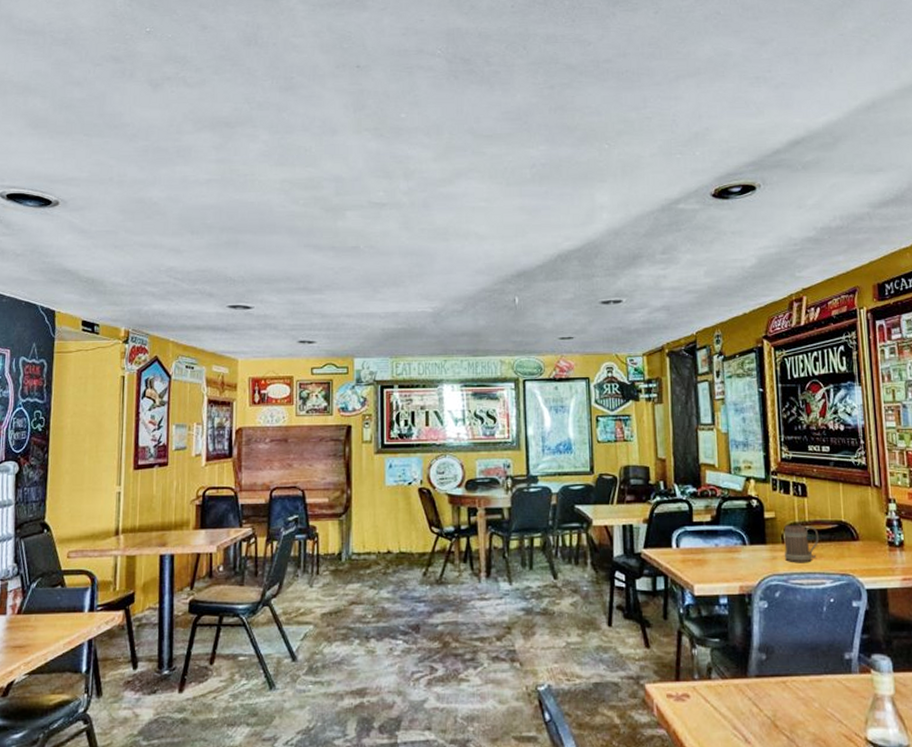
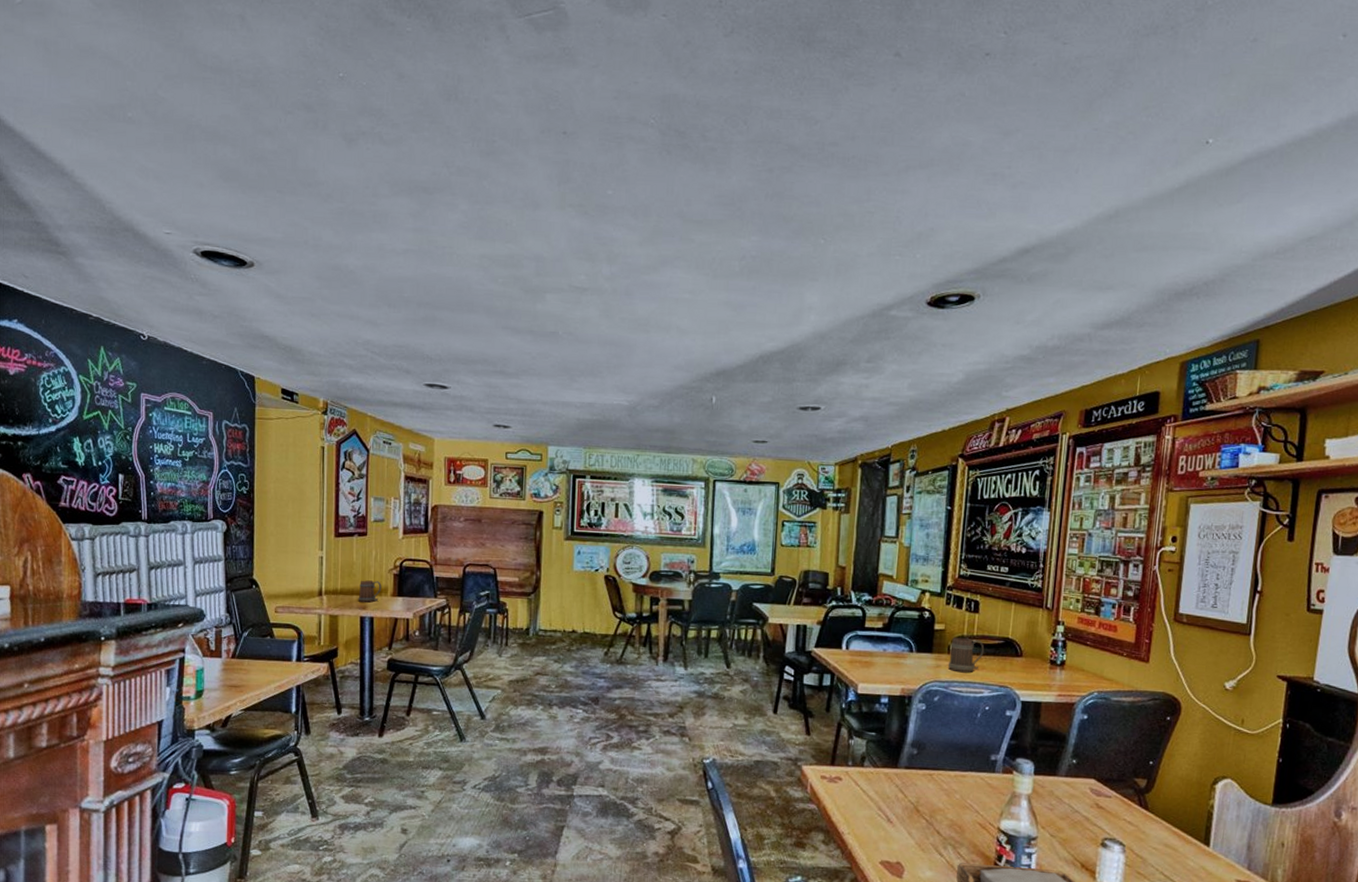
beer mug: none [157,514,183,540] -> present [358,580,382,604]

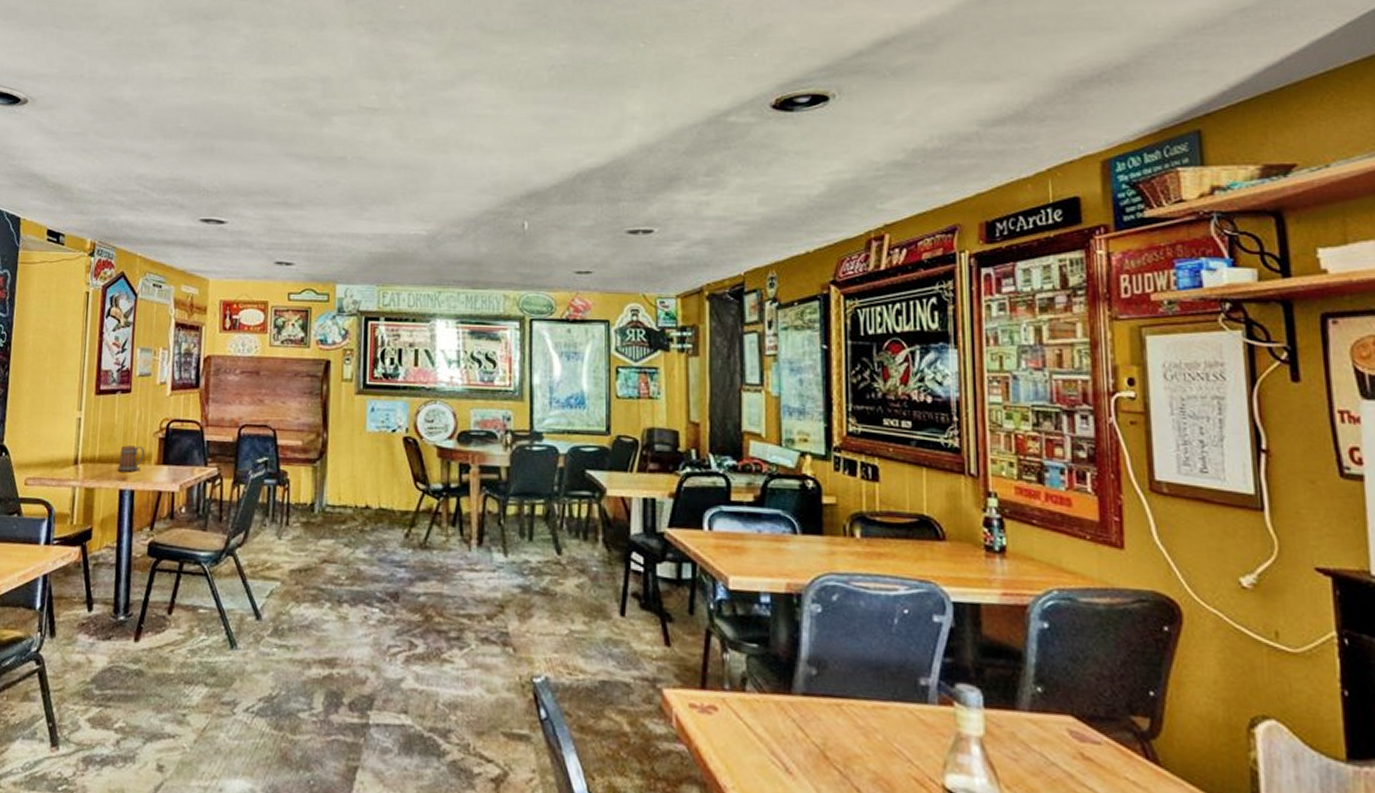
beer mug: present [947,638,985,674] -> none [845,515,893,563]

